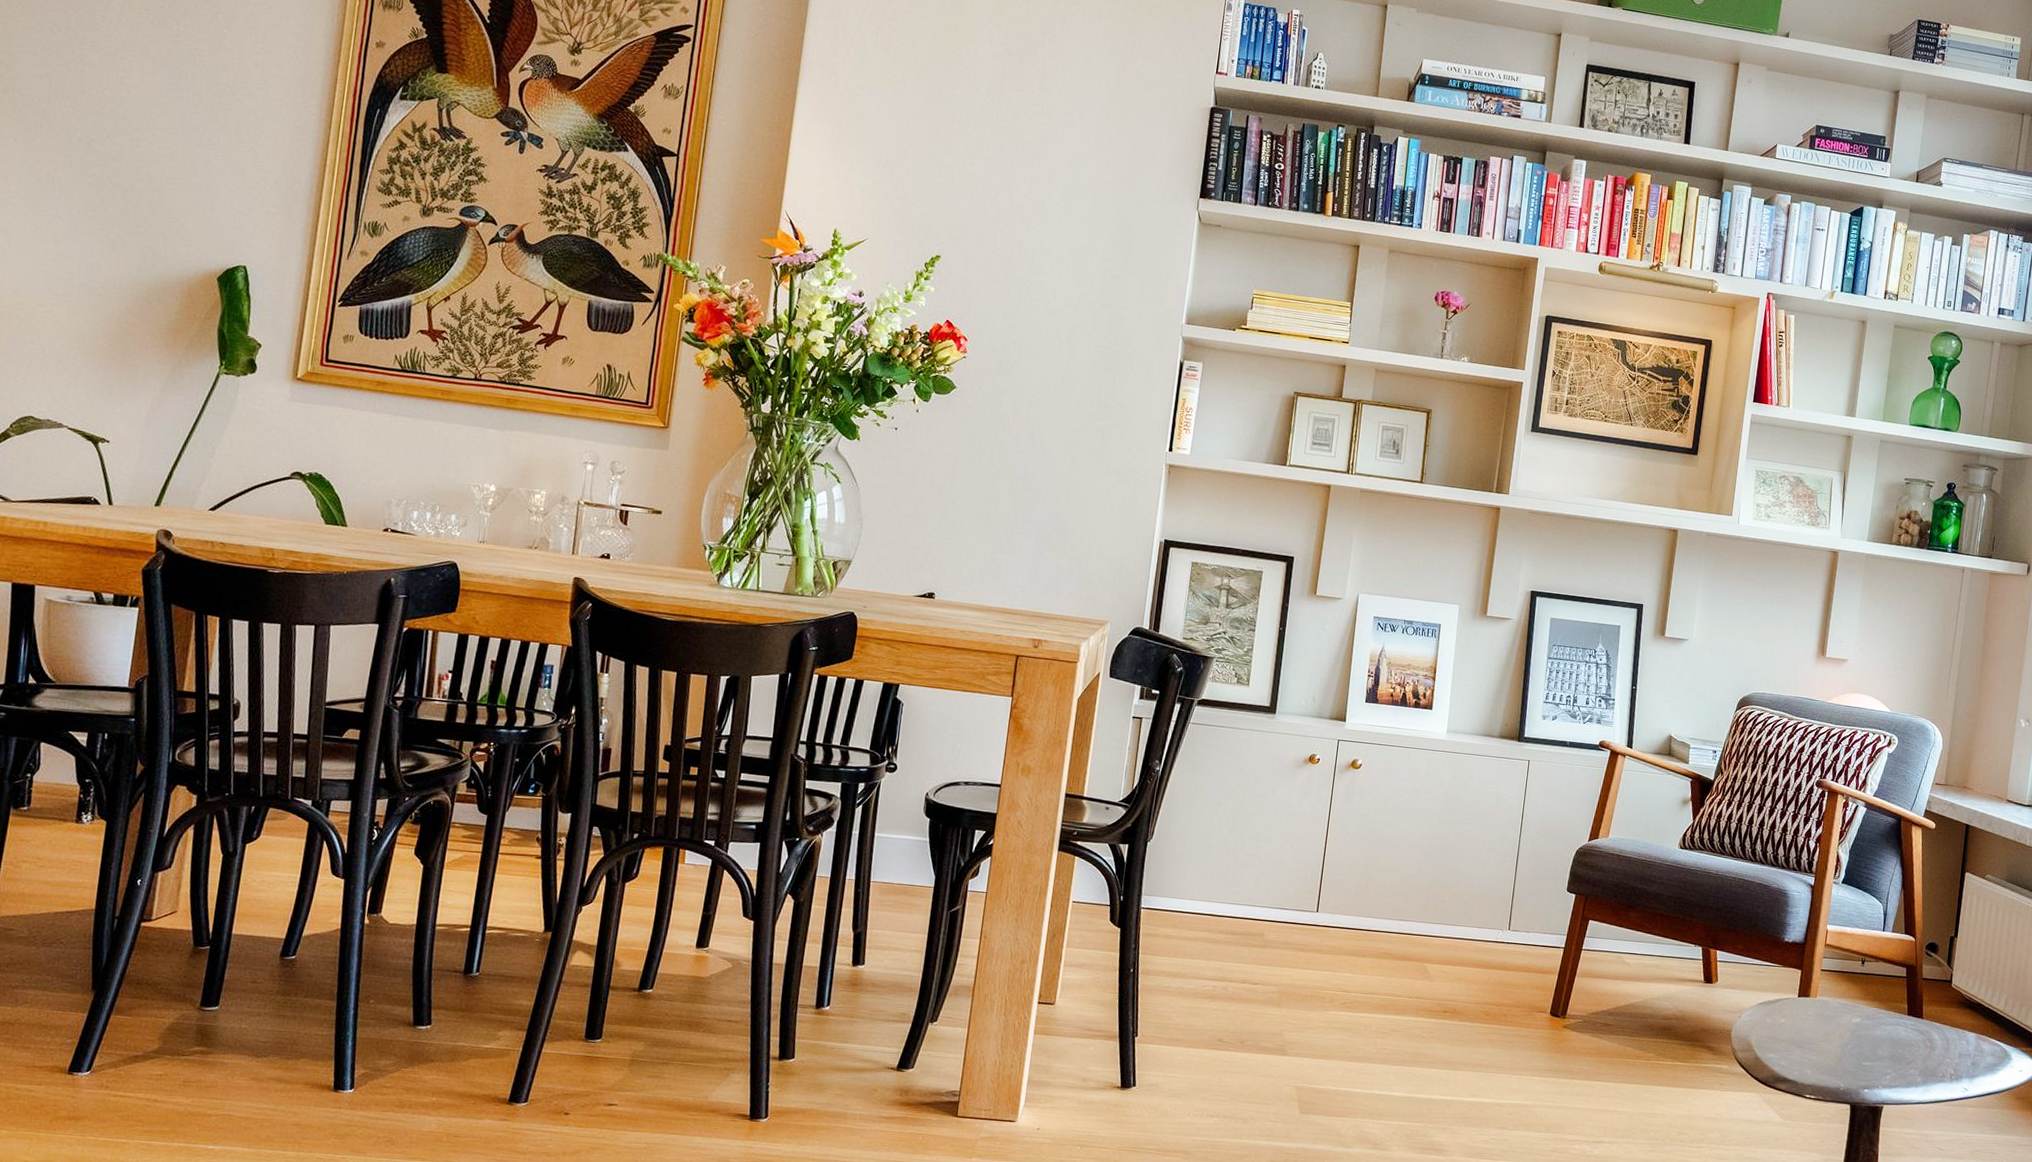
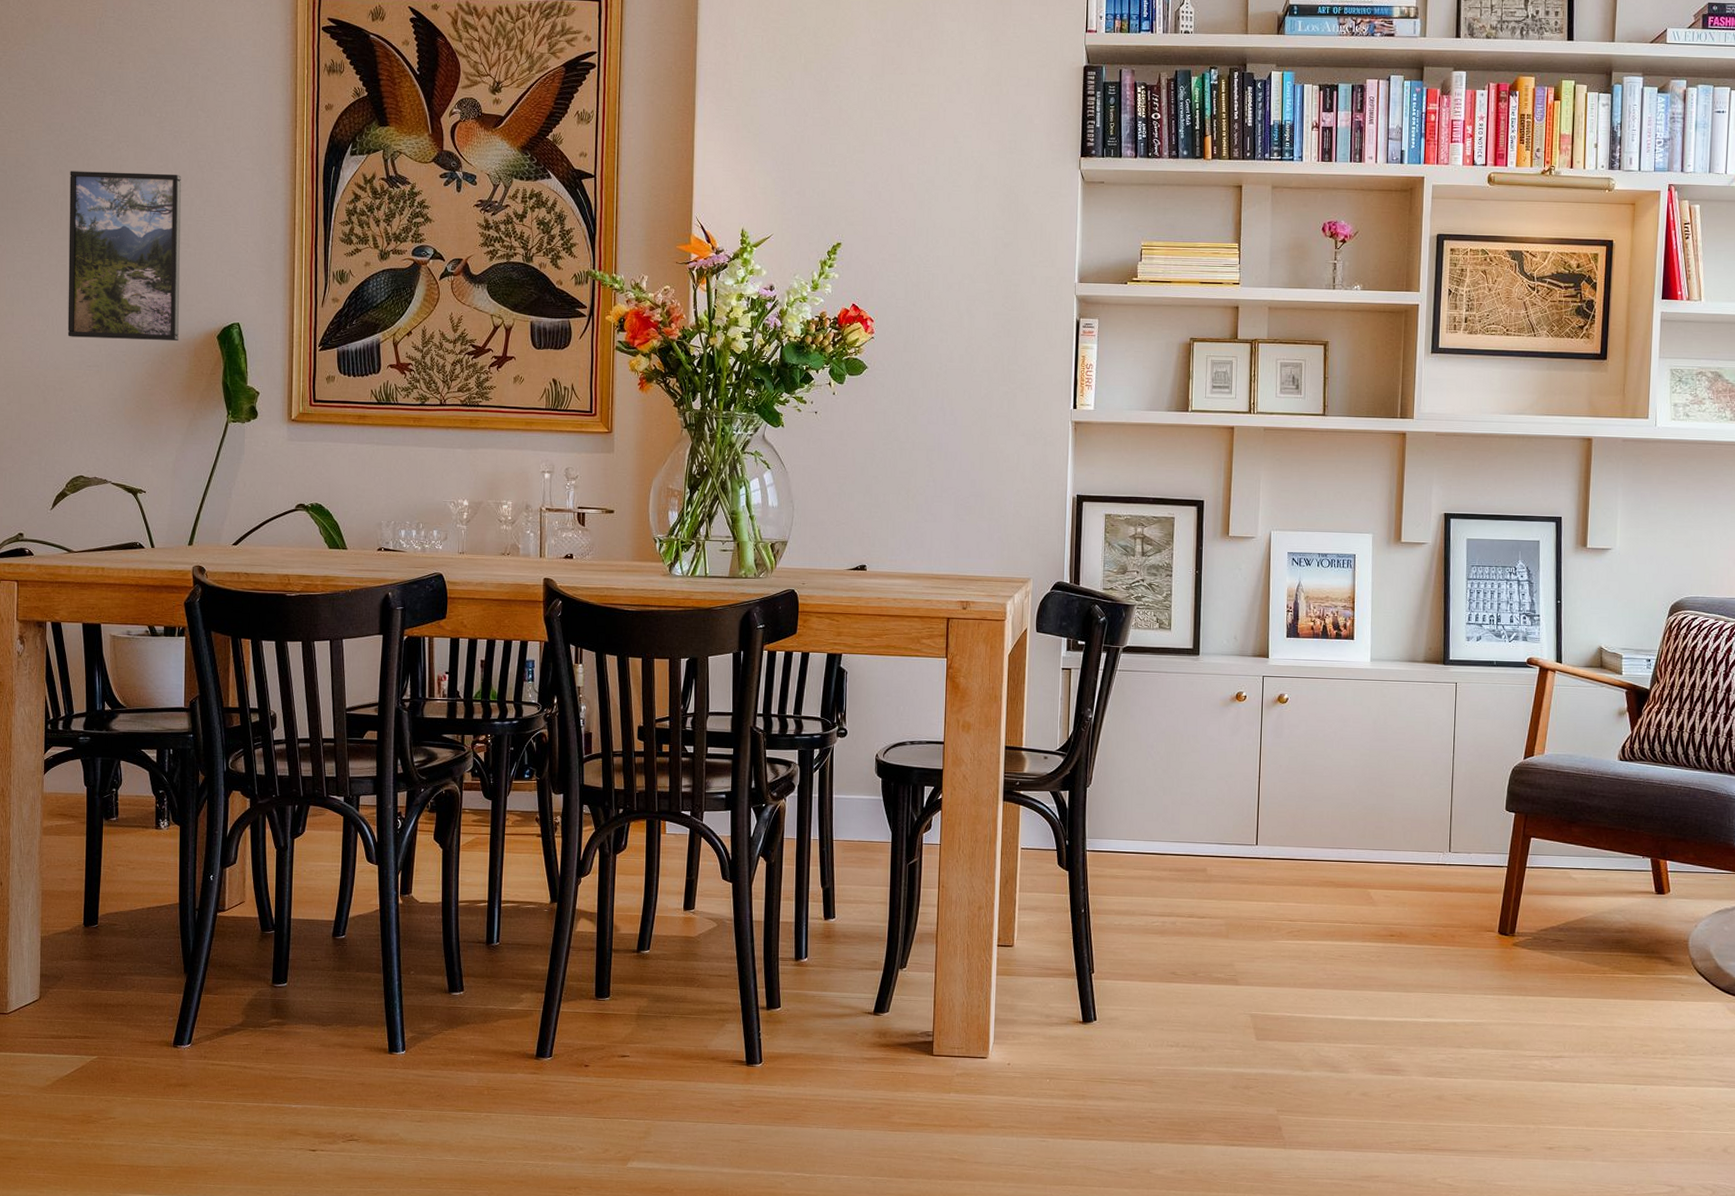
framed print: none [33,75,195,279] -> present [67,171,181,342]

